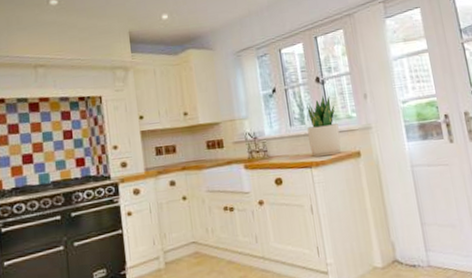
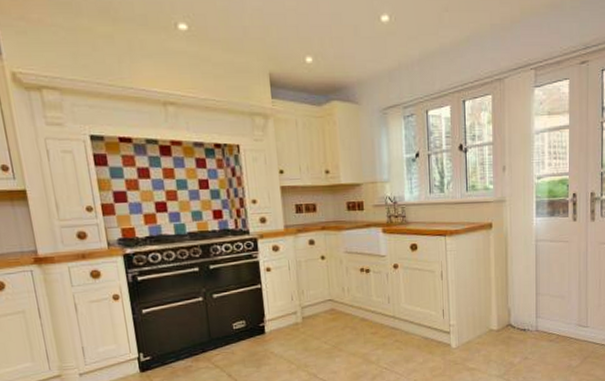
planter: present [307,95,341,157] -> none [446,164,476,226]

